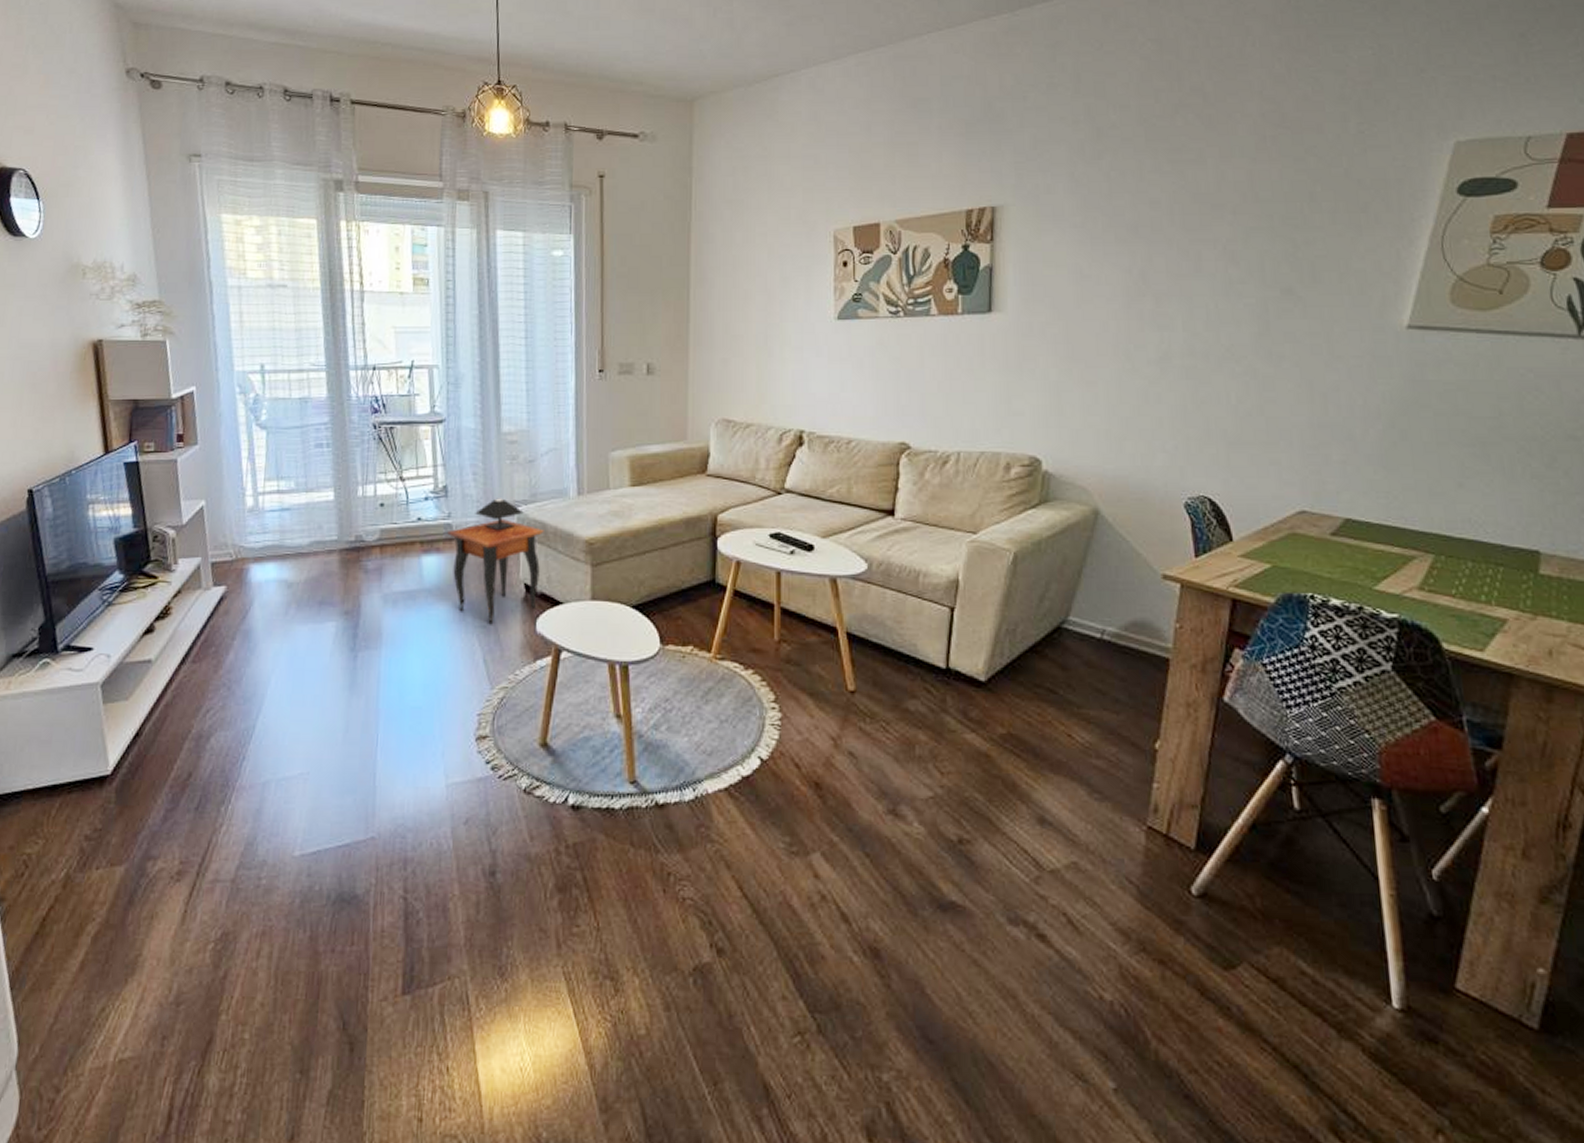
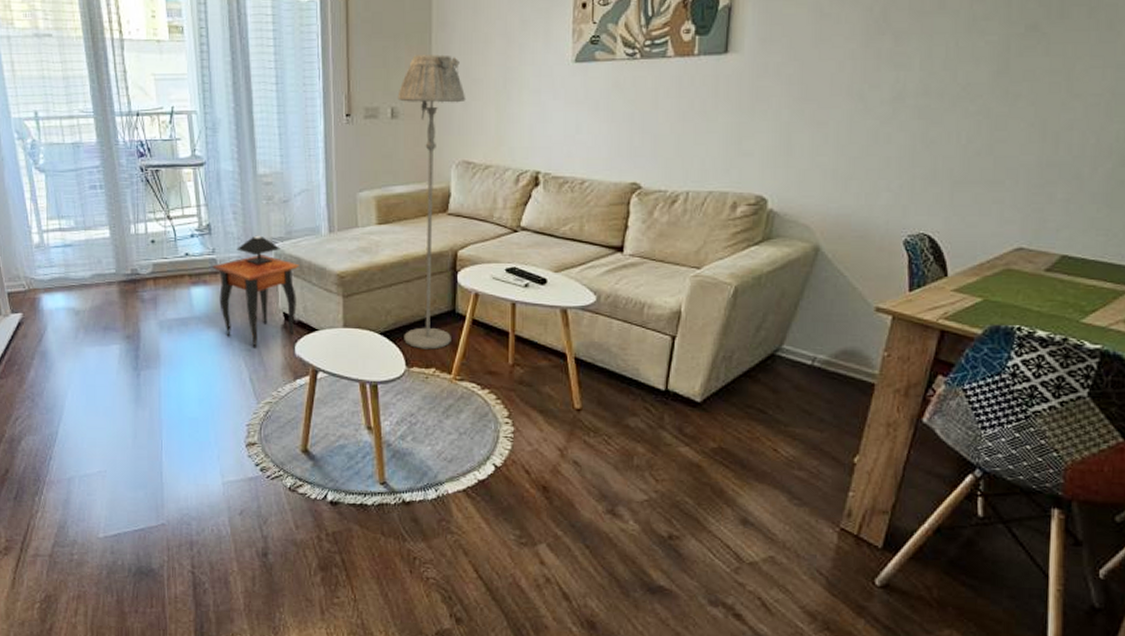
floor lamp: none [654,310,726,624] -> present [397,54,466,350]

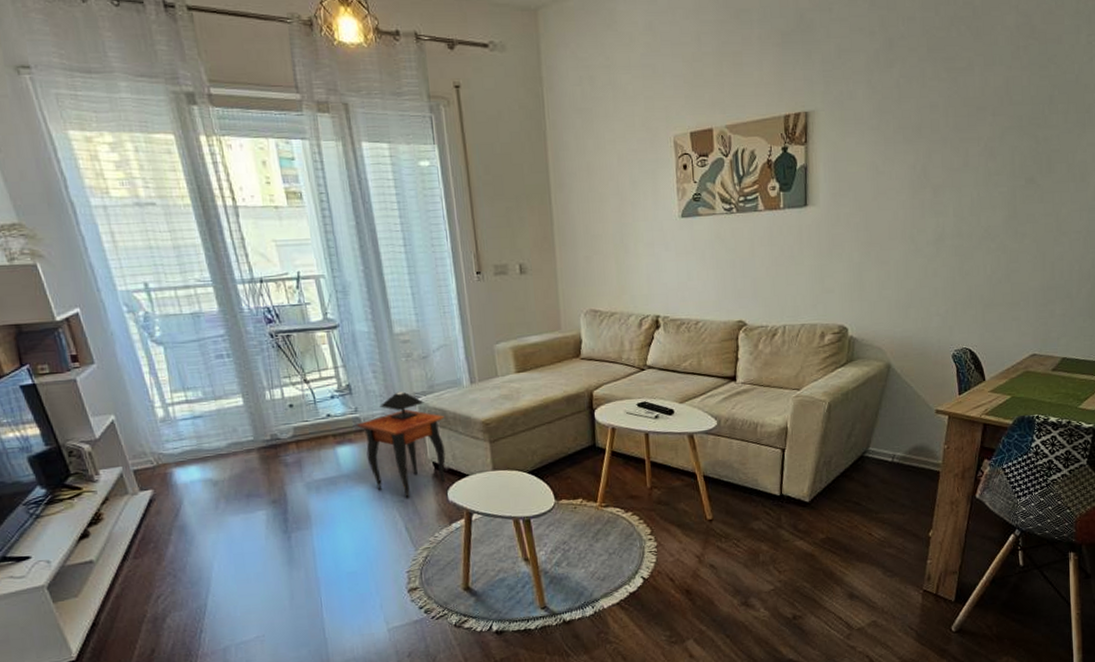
floor lamp: present [397,54,466,350] -> none [524,213,594,483]

